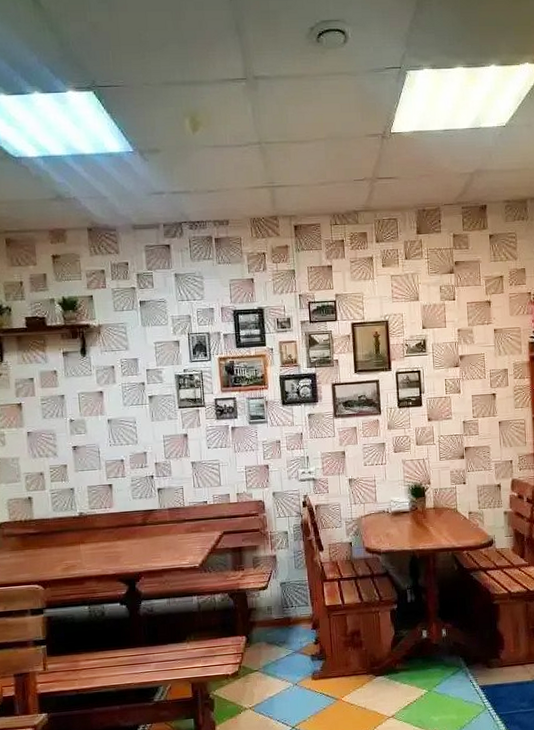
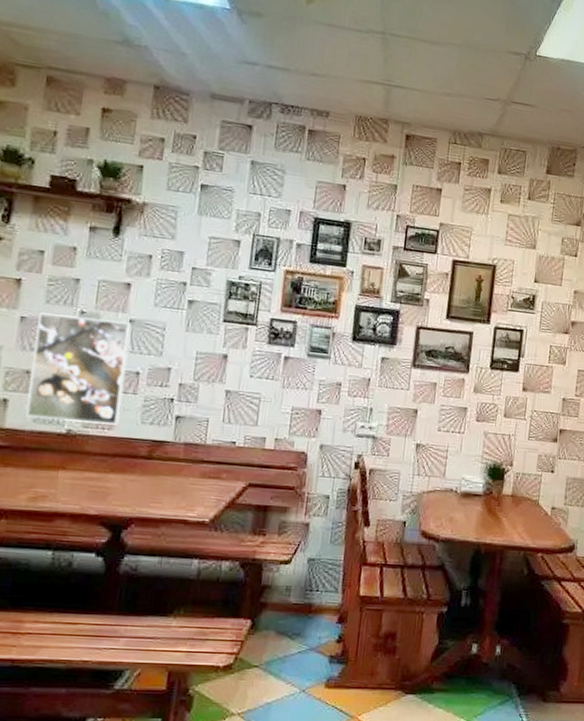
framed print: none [40,422,117,508] -> present [26,312,132,425]

